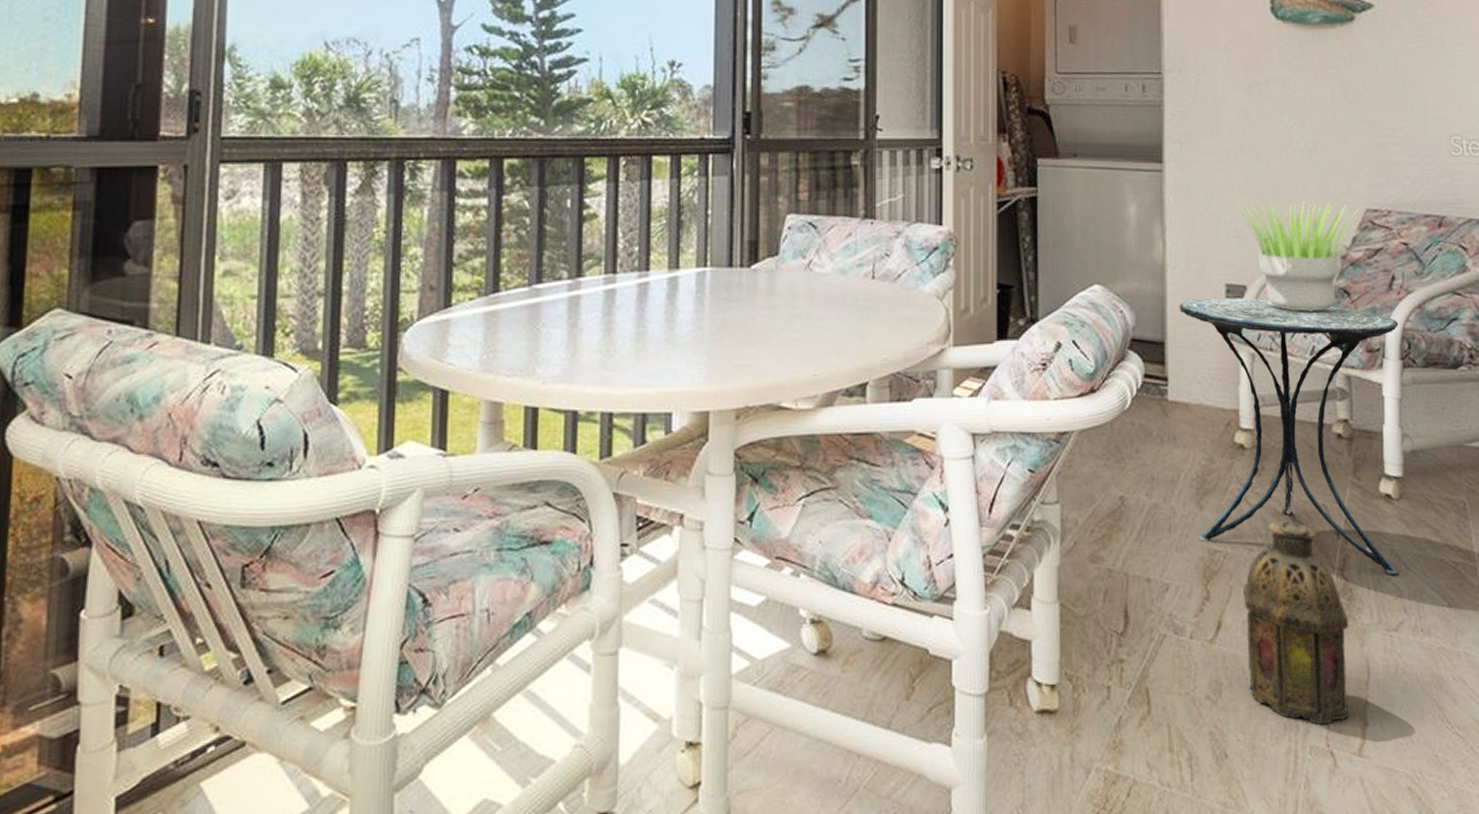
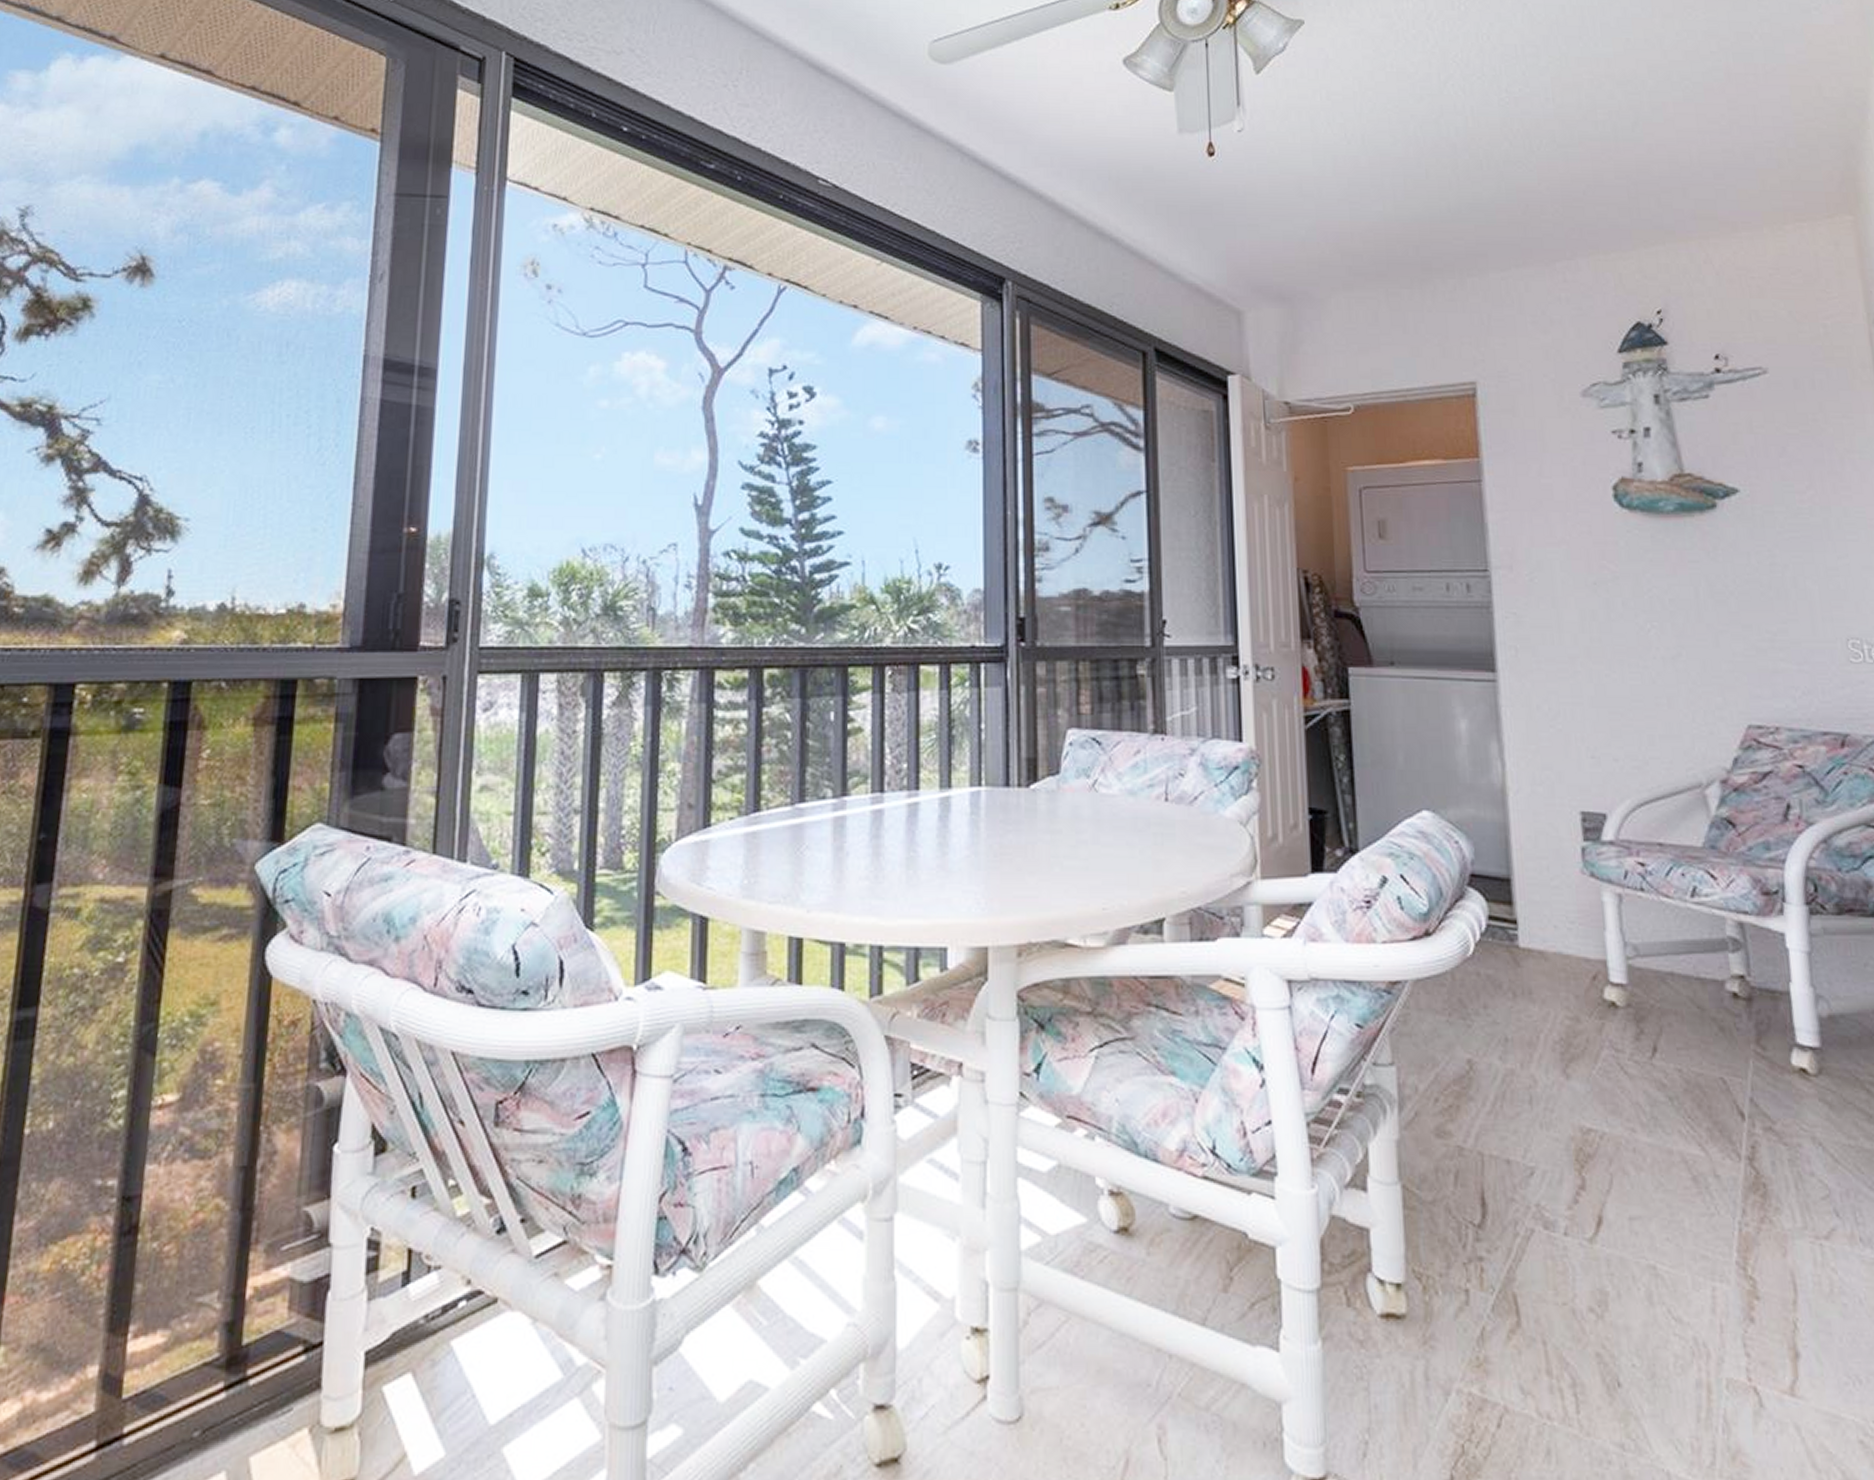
side table: present [1179,298,1399,577] -> none [1525,828,1825,1171]
potted plant: present [1233,201,1362,311] -> none [1584,715,1743,845]
lantern: present [1242,520,1349,726] -> none [1625,1096,1774,1354]

